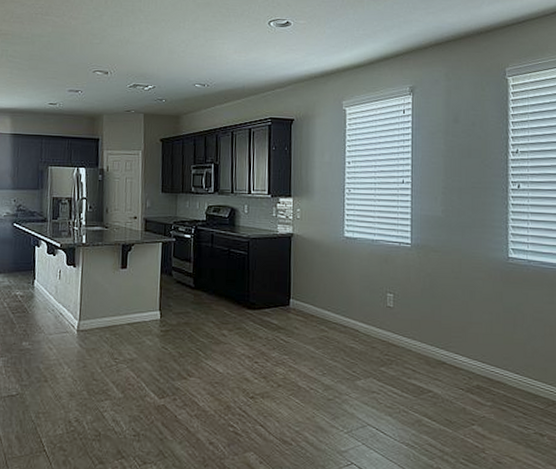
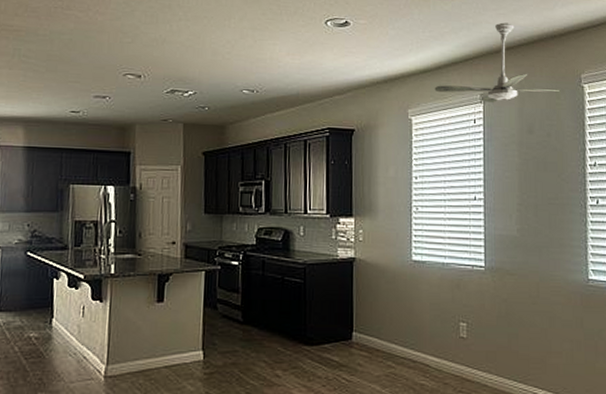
ceiling fan: none [367,20,484,95] -> present [434,22,559,104]

